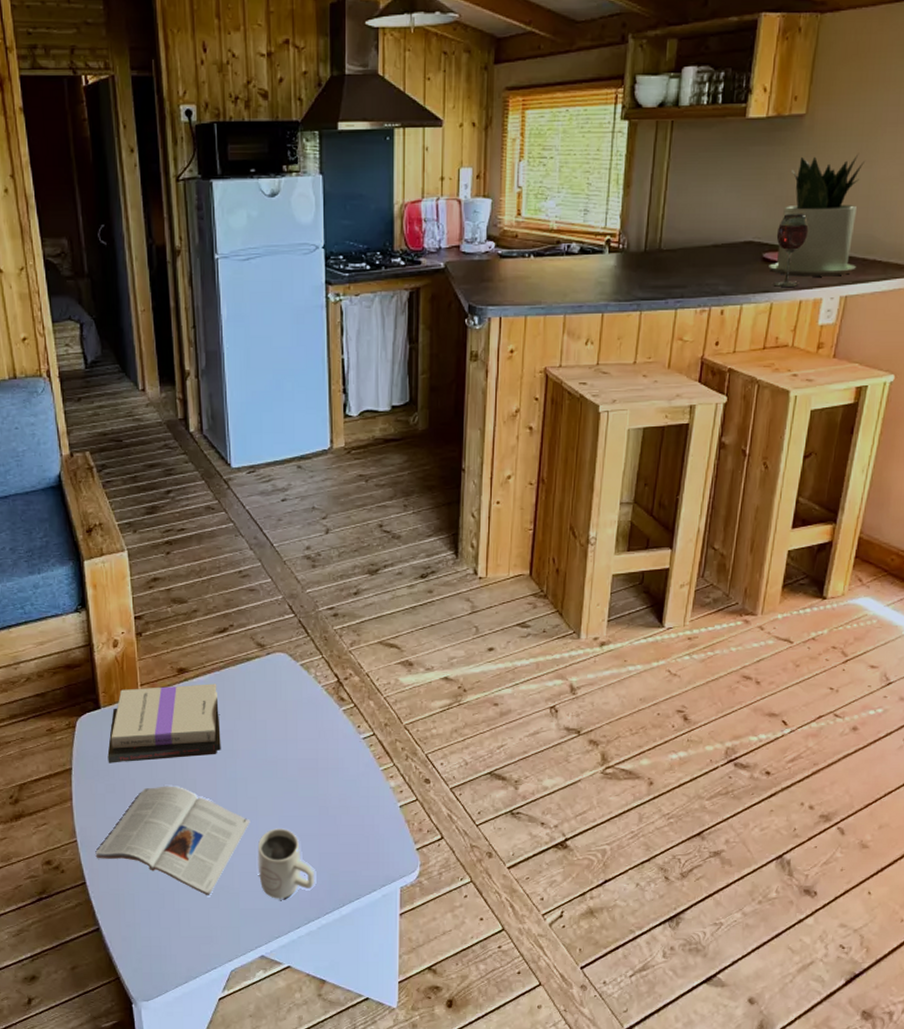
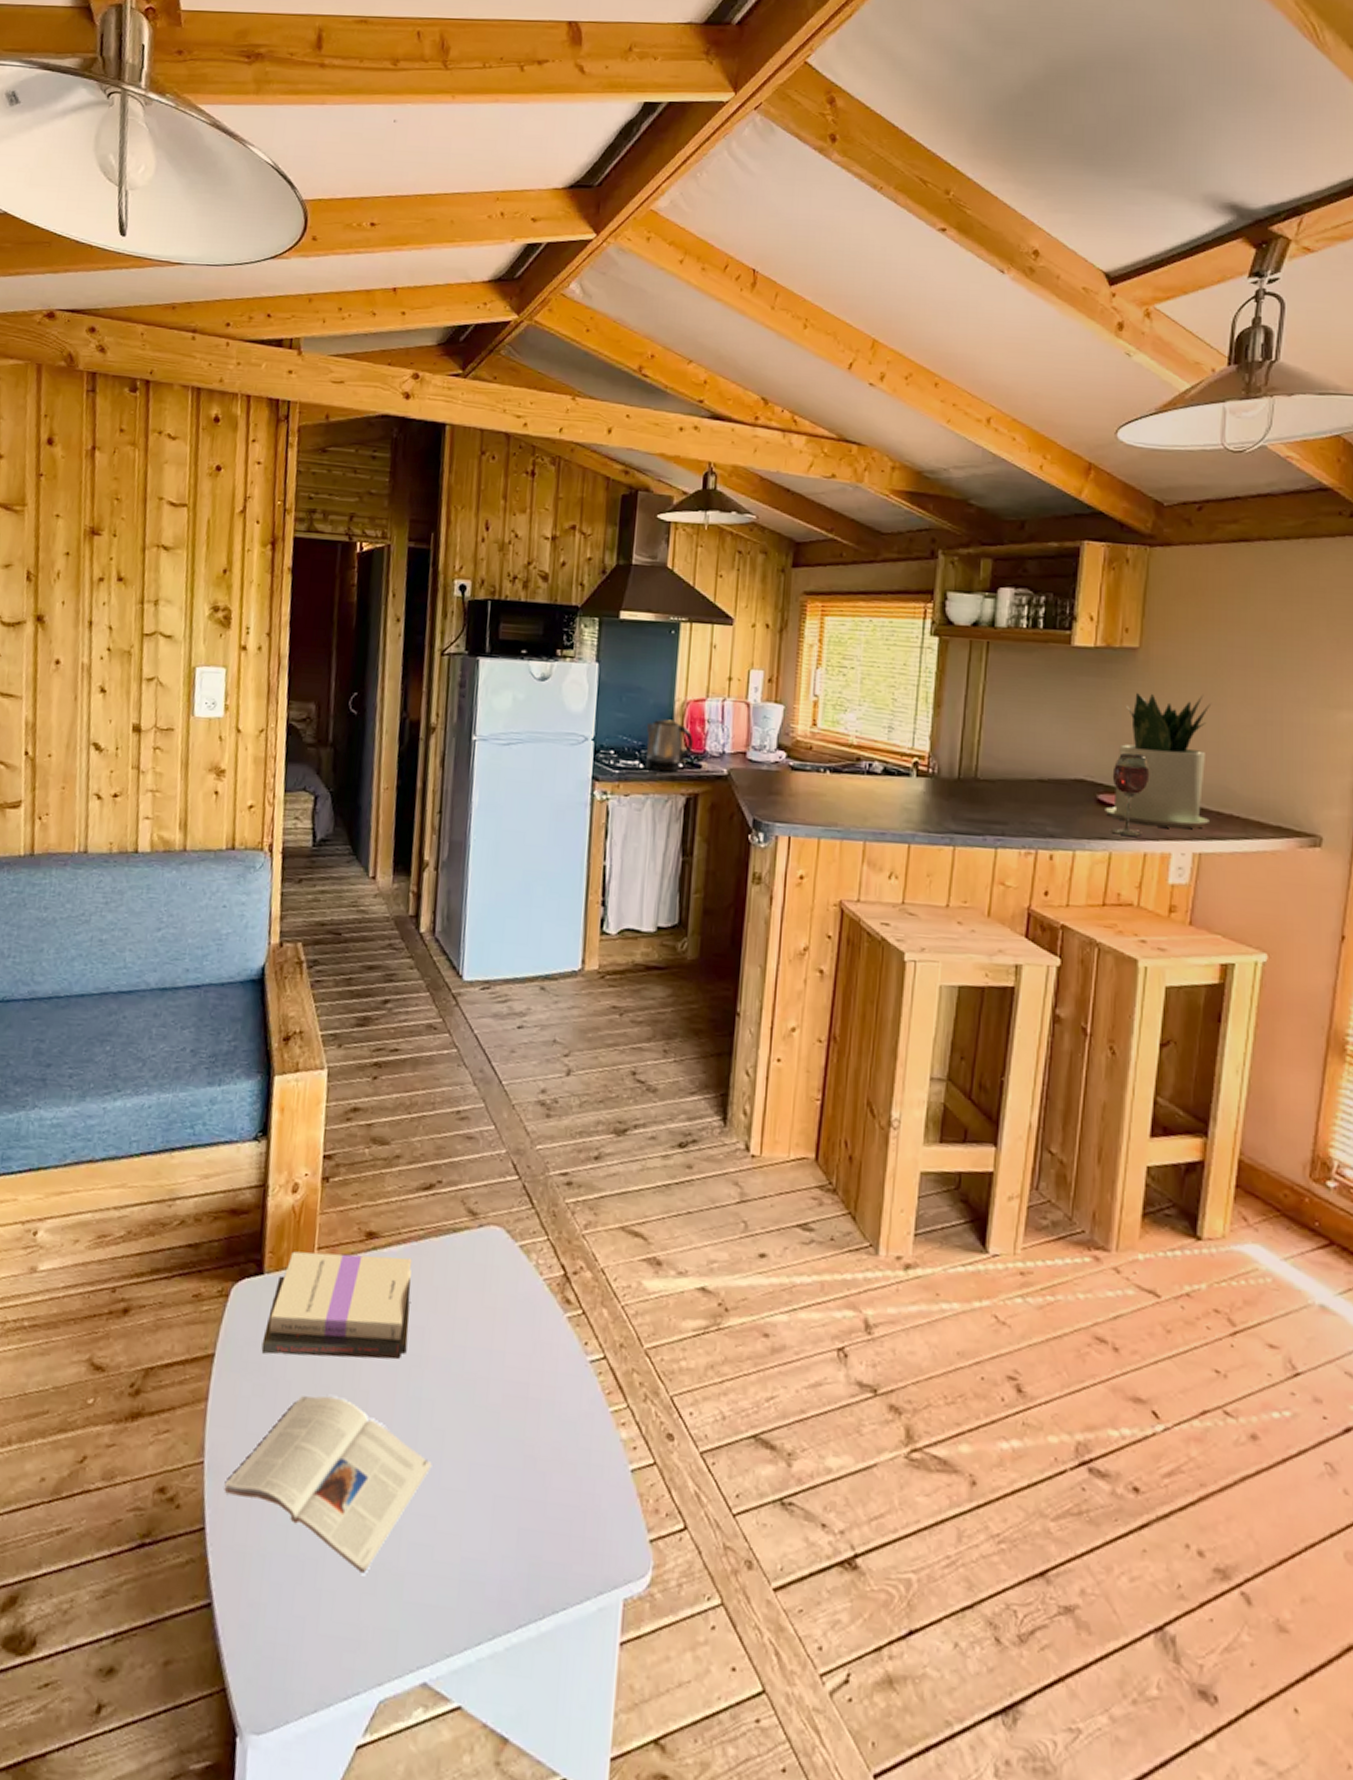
mug: present [257,828,315,899] -> none [433,1480,509,1594]
kettle: none [371,222,413,271] -> present [644,719,694,772]

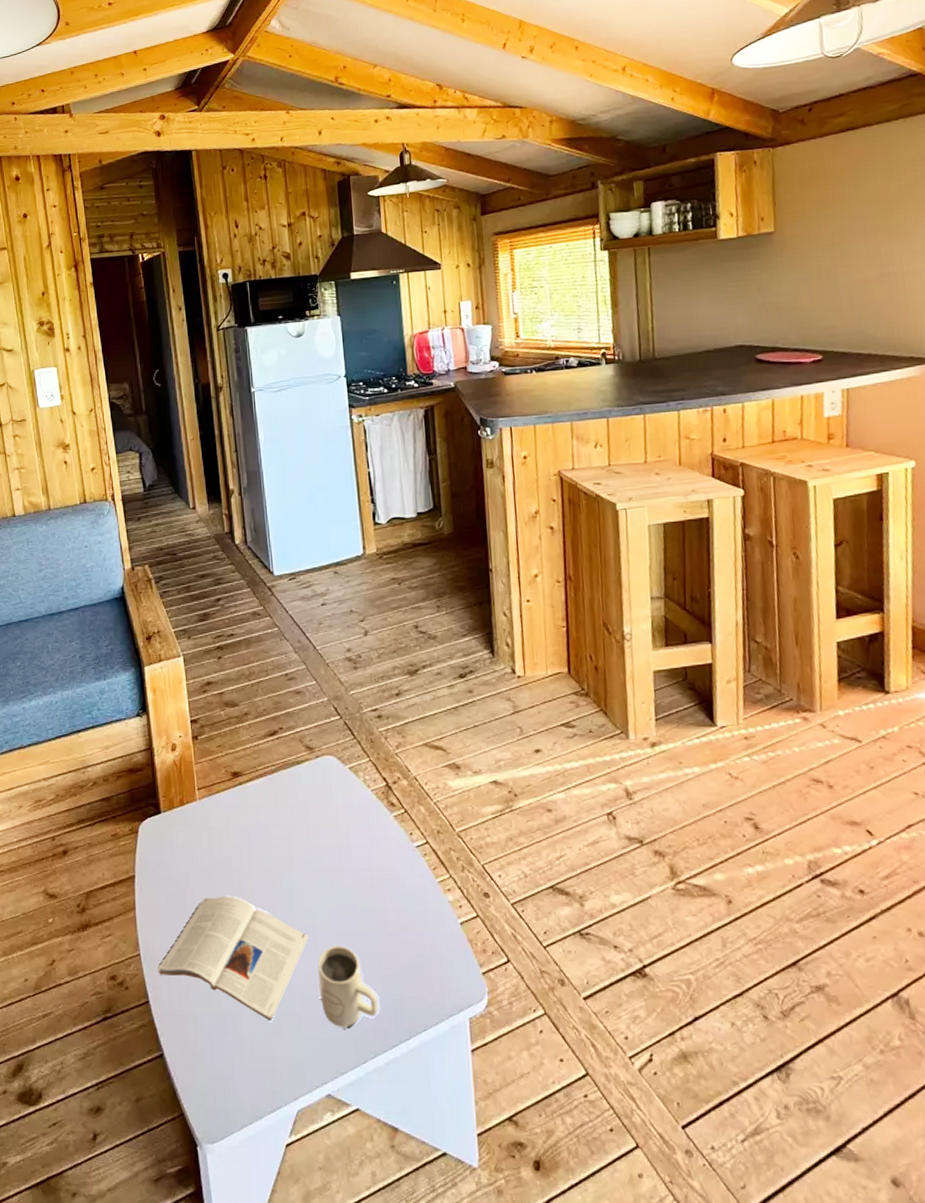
books: present [261,1251,412,1360] -> none [168,788,276,871]
mug: none [433,1480,509,1594] -> present [317,946,379,1027]
kettle: present [644,719,694,772] -> none [385,351,424,393]
planter: present [1105,693,1210,829] -> none [763,260,852,374]
wineglass: present [1111,753,1150,836] -> none [765,317,798,385]

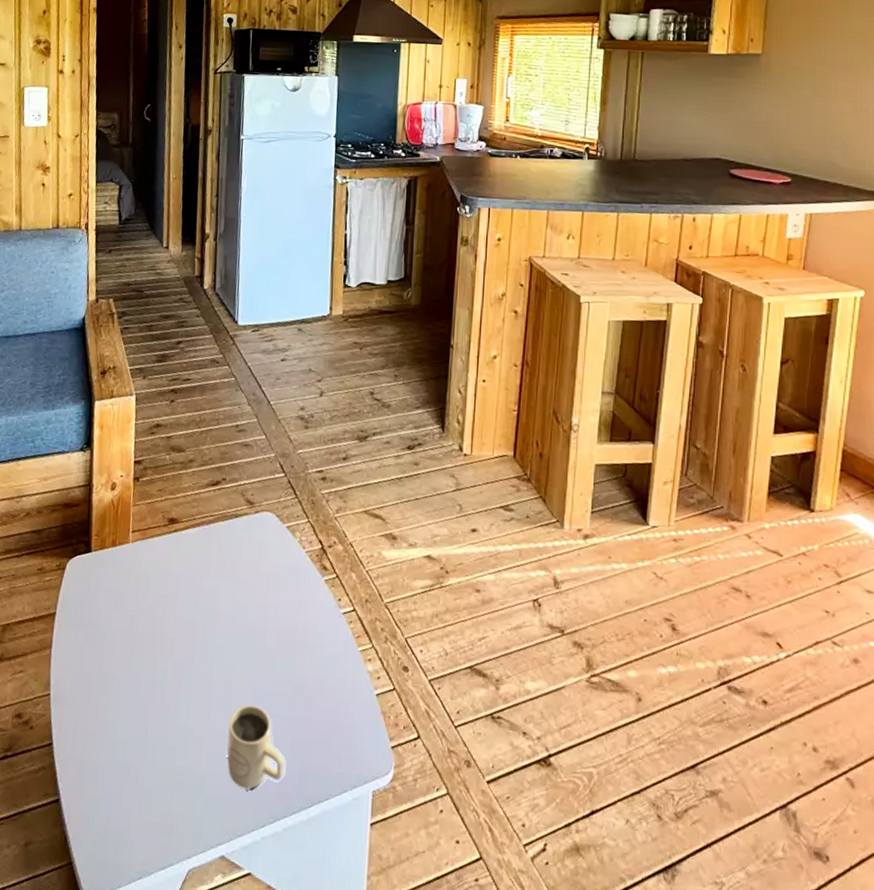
magazine: present [158,896,309,1021] -> none [66,643,224,776]

